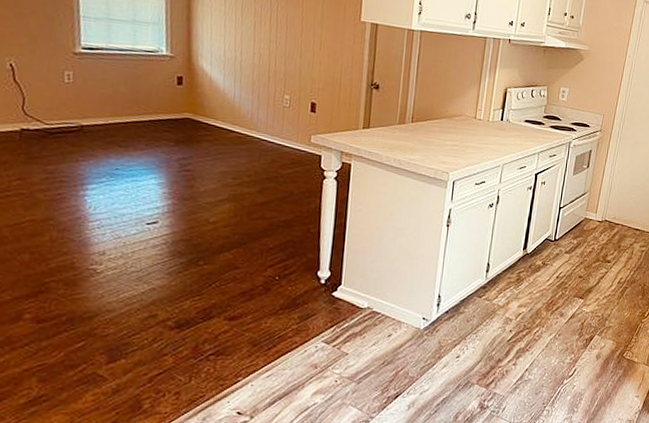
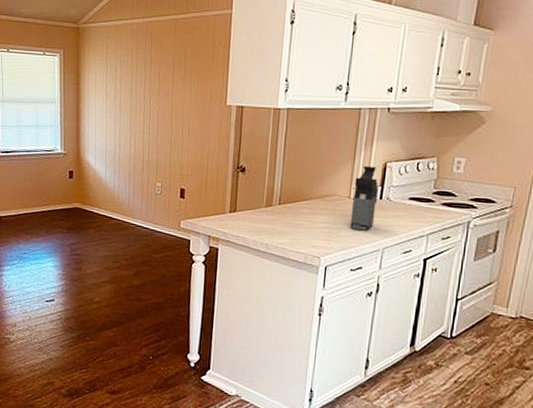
coffee maker: none [475,89,500,149] -> present [350,165,379,231]

